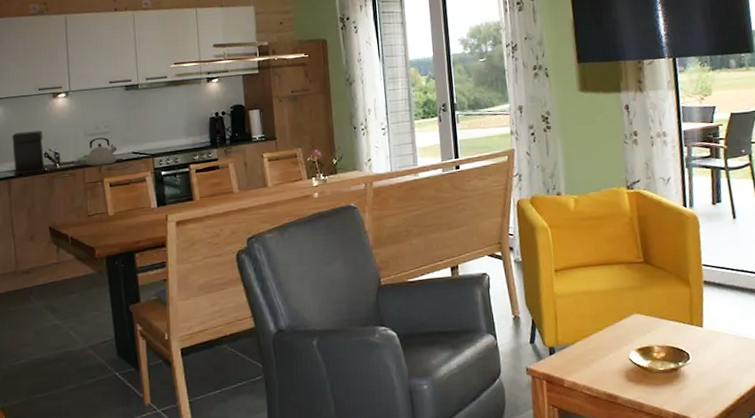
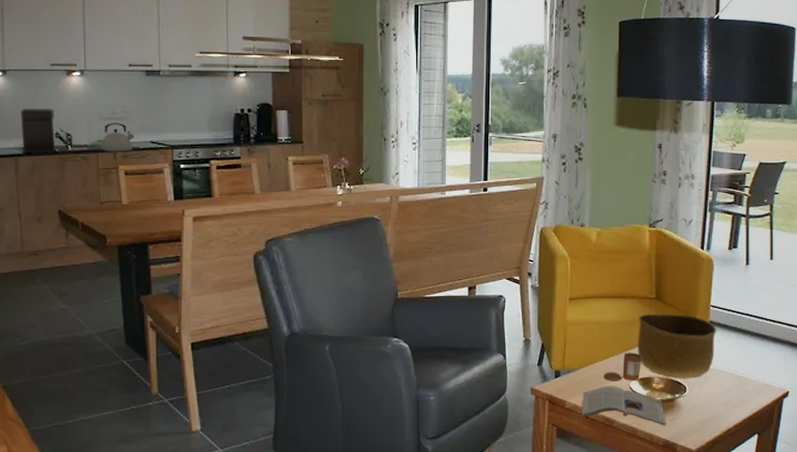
magazine: none [580,358,674,398] -> present [582,386,666,425]
candle: none [600,321,638,354] -> present [603,352,641,381]
basket: none [629,276,714,346] -> present [638,313,717,379]

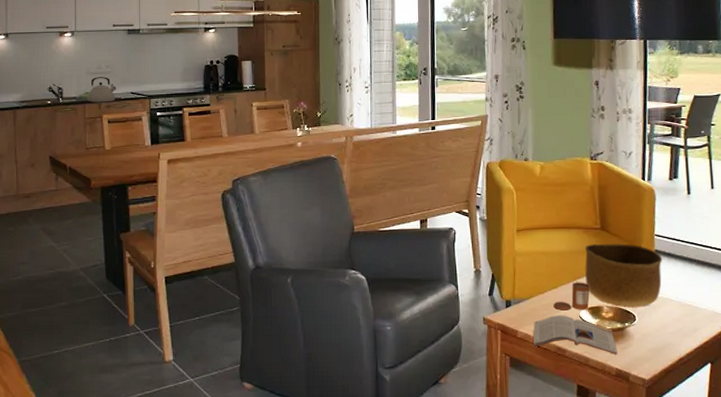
coffee maker: present [20,109,59,154] -> none [19,66,51,107]

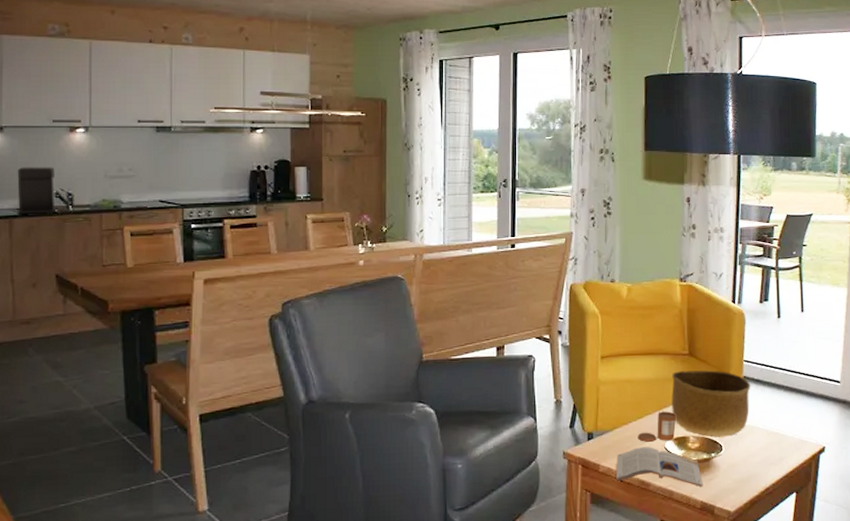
coffee maker: none [19,66,51,107] -> present [17,167,58,215]
kettle: present [87,77,117,103] -> none [104,181,142,212]

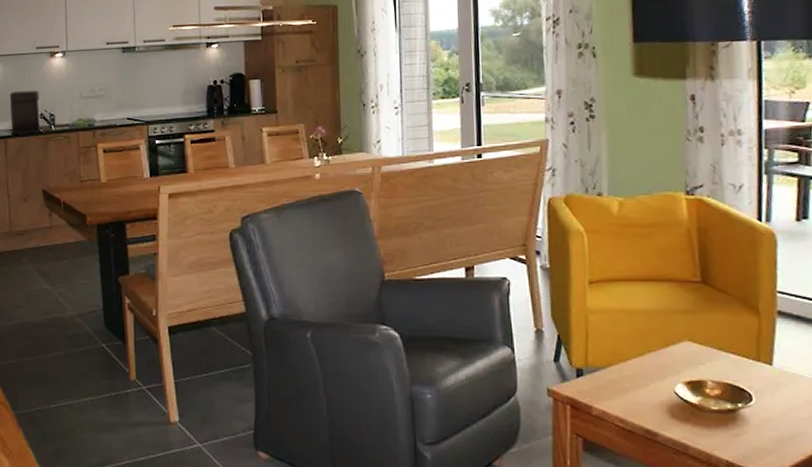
magazine: present [616,447,703,487] -> none [613,389,728,442]
candle: present [638,411,676,442] -> none [639,349,688,384]
basket: present [672,370,751,438] -> none [681,300,789,384]

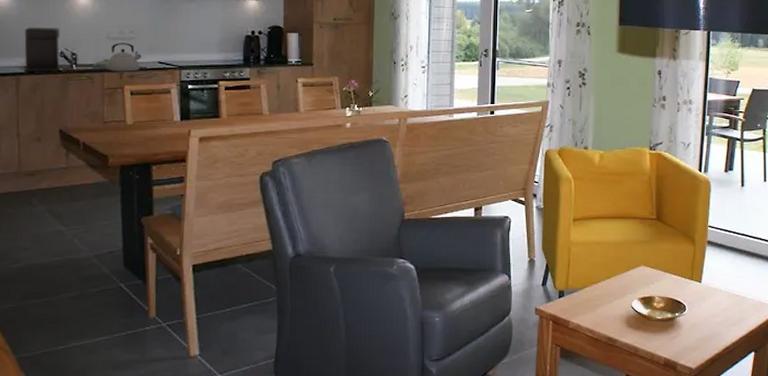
kettle: none [80,101,112,130] -> present [106,43,142,72]

